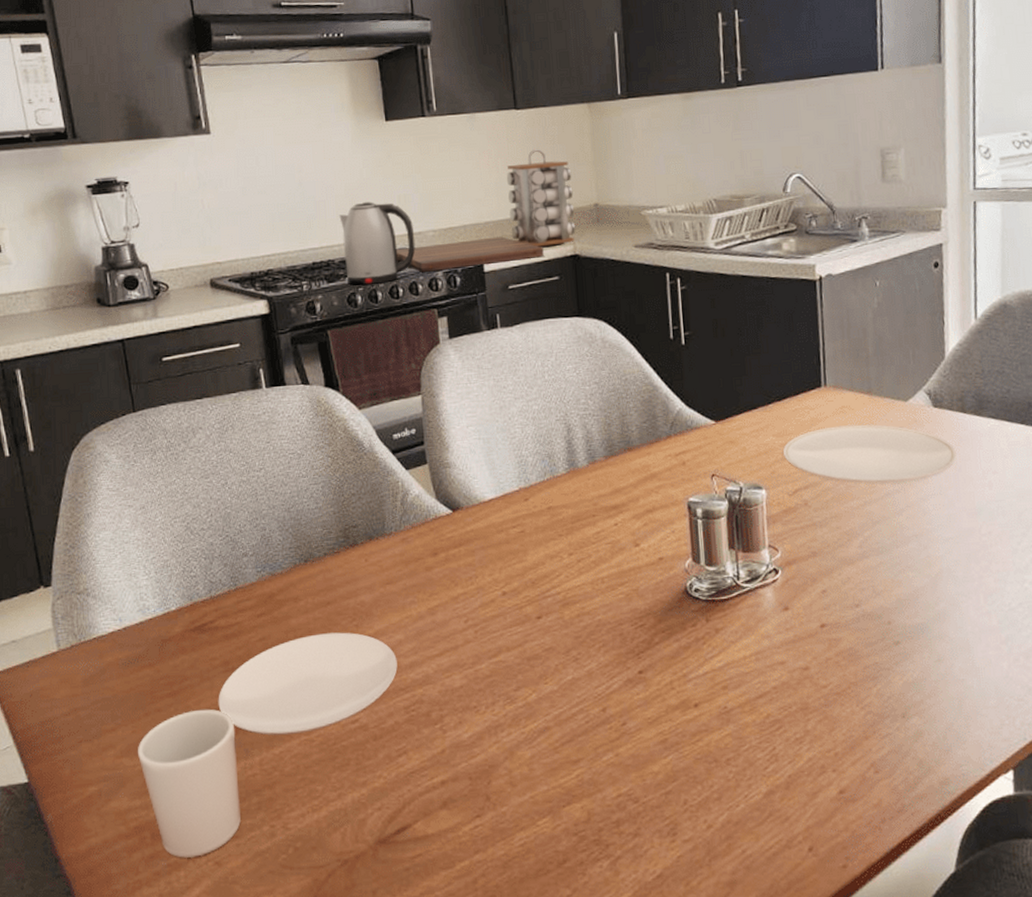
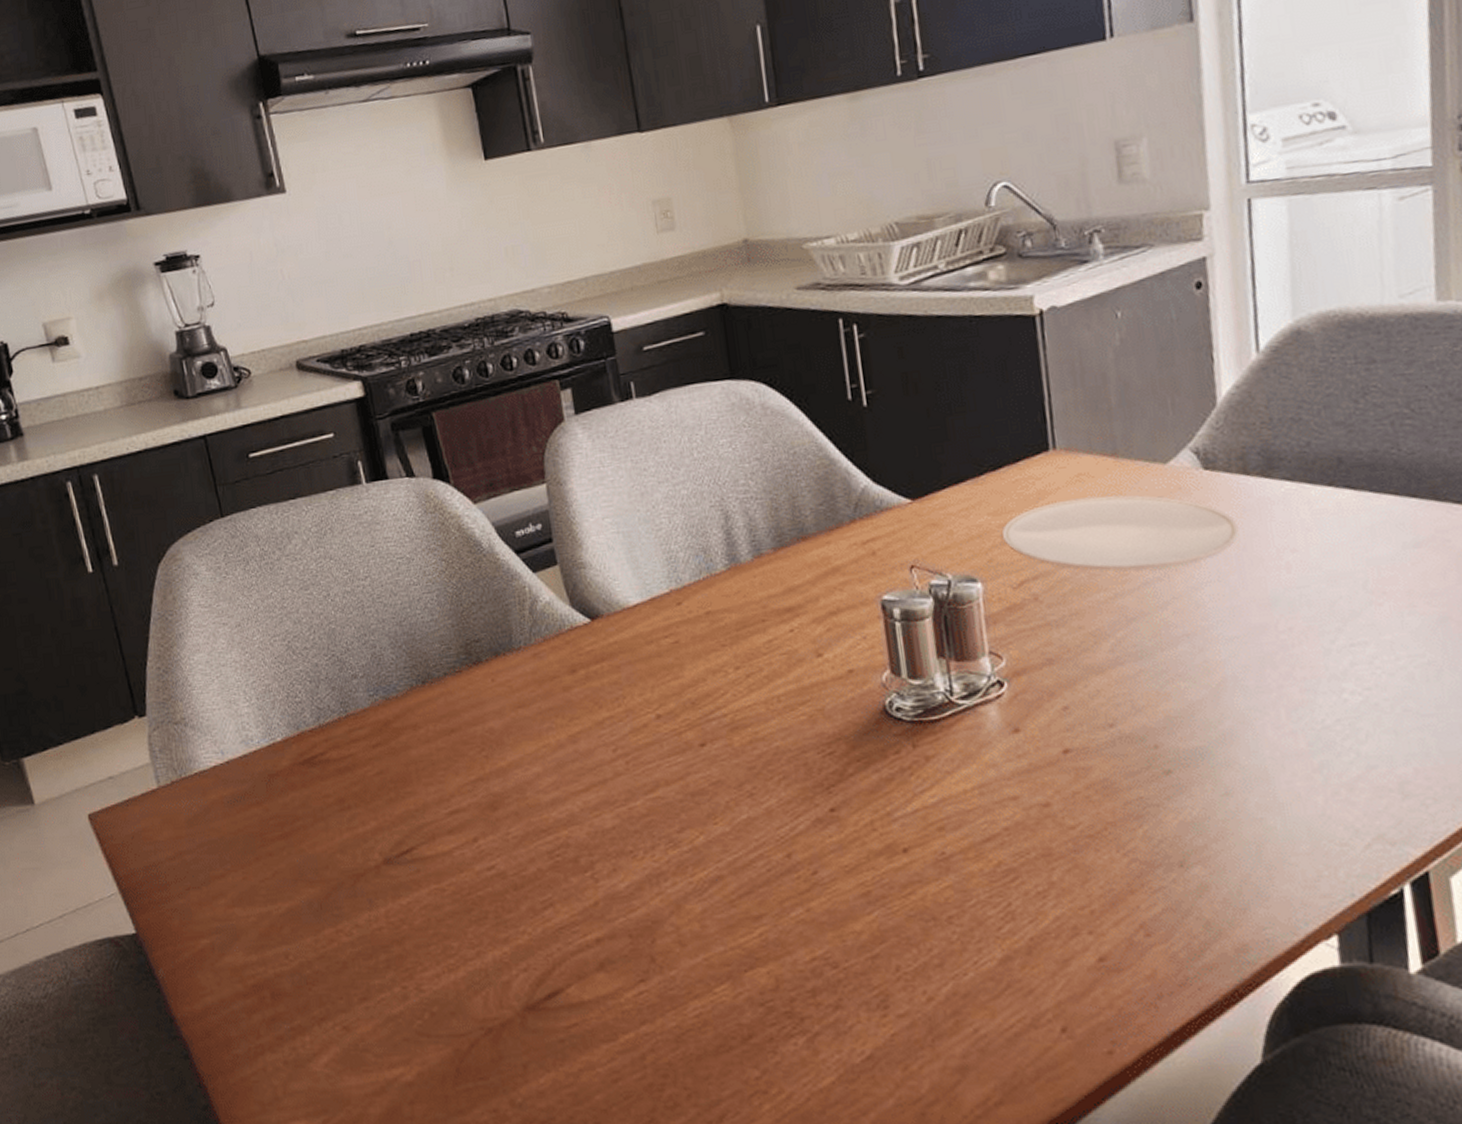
mug: present [137,709,241,858] -> none [249,853,369,1021]
plate: present [218,632,398,736] -> none [334,764,537,884]
kettle: present [339,202,416,285] -> none [437,256,529,358]
cutting board: present [396,236,544,272] -> none [506,287,684,337]
spice rack: present [506,148,576,247] -> none [632,177,722,298]

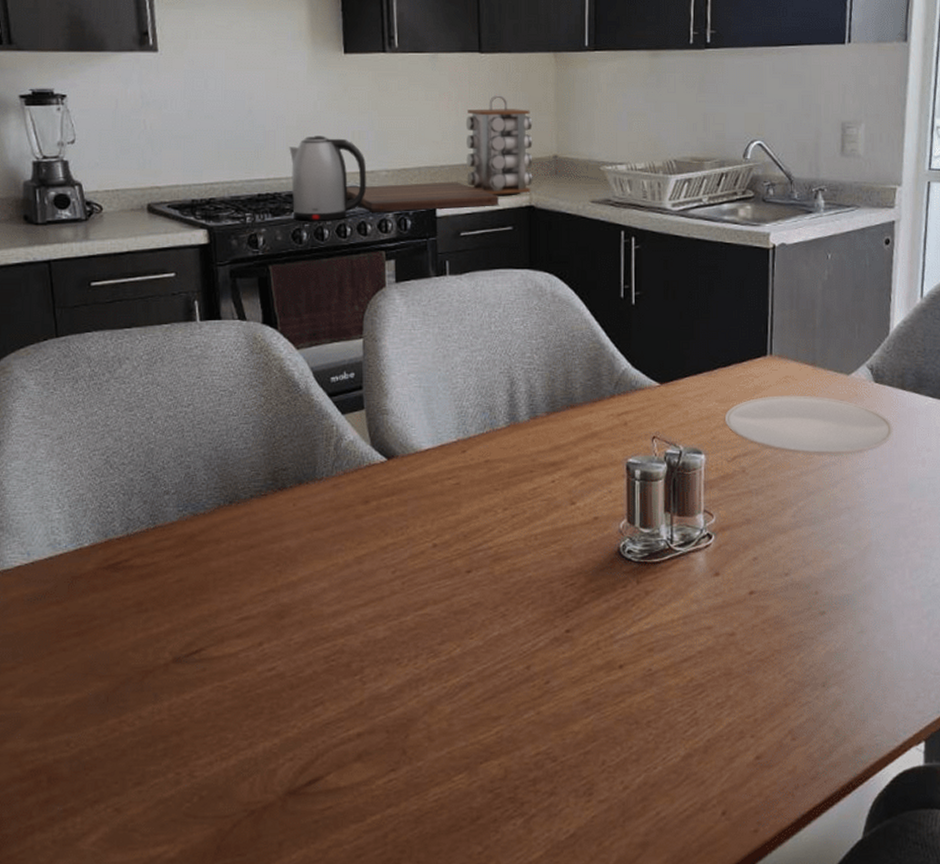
kettle: none [437,256,529,358] -> present [289,136,367,221]
cutting board: none [506,287,684,337] -> present [347,182,499,212]
spice rack: none [632,177,722,298] -> present [465,94,533,195]

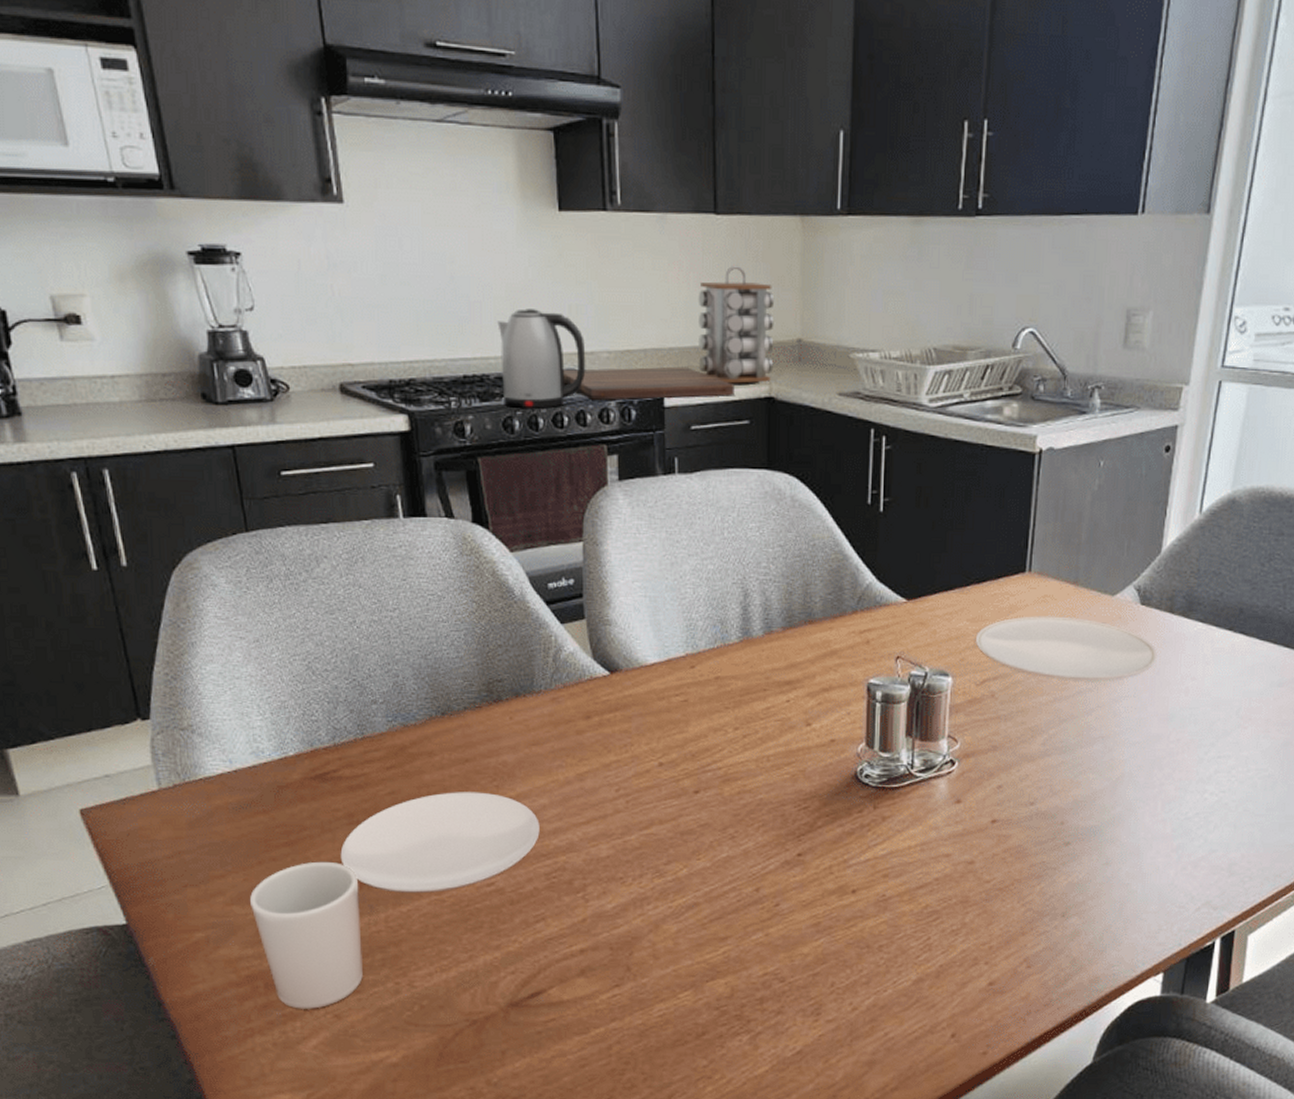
mug: none [38,650,145,803] -> present [249,861,363,1009]
plate: none [128,577,320,681] -> present [340,792,540,894]

